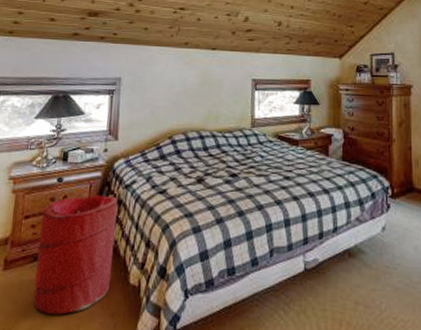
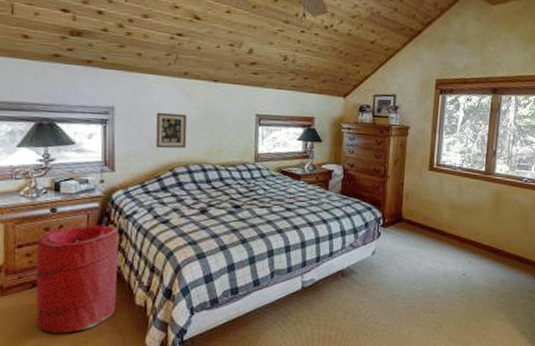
picture frame: none [156,81,187,116] -> present [156,112,187,149]

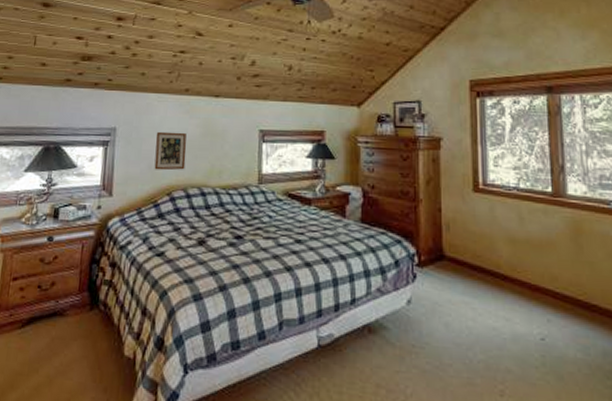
laundry hamper: present [35,225,119,334] -> none [21,256,112,387]

